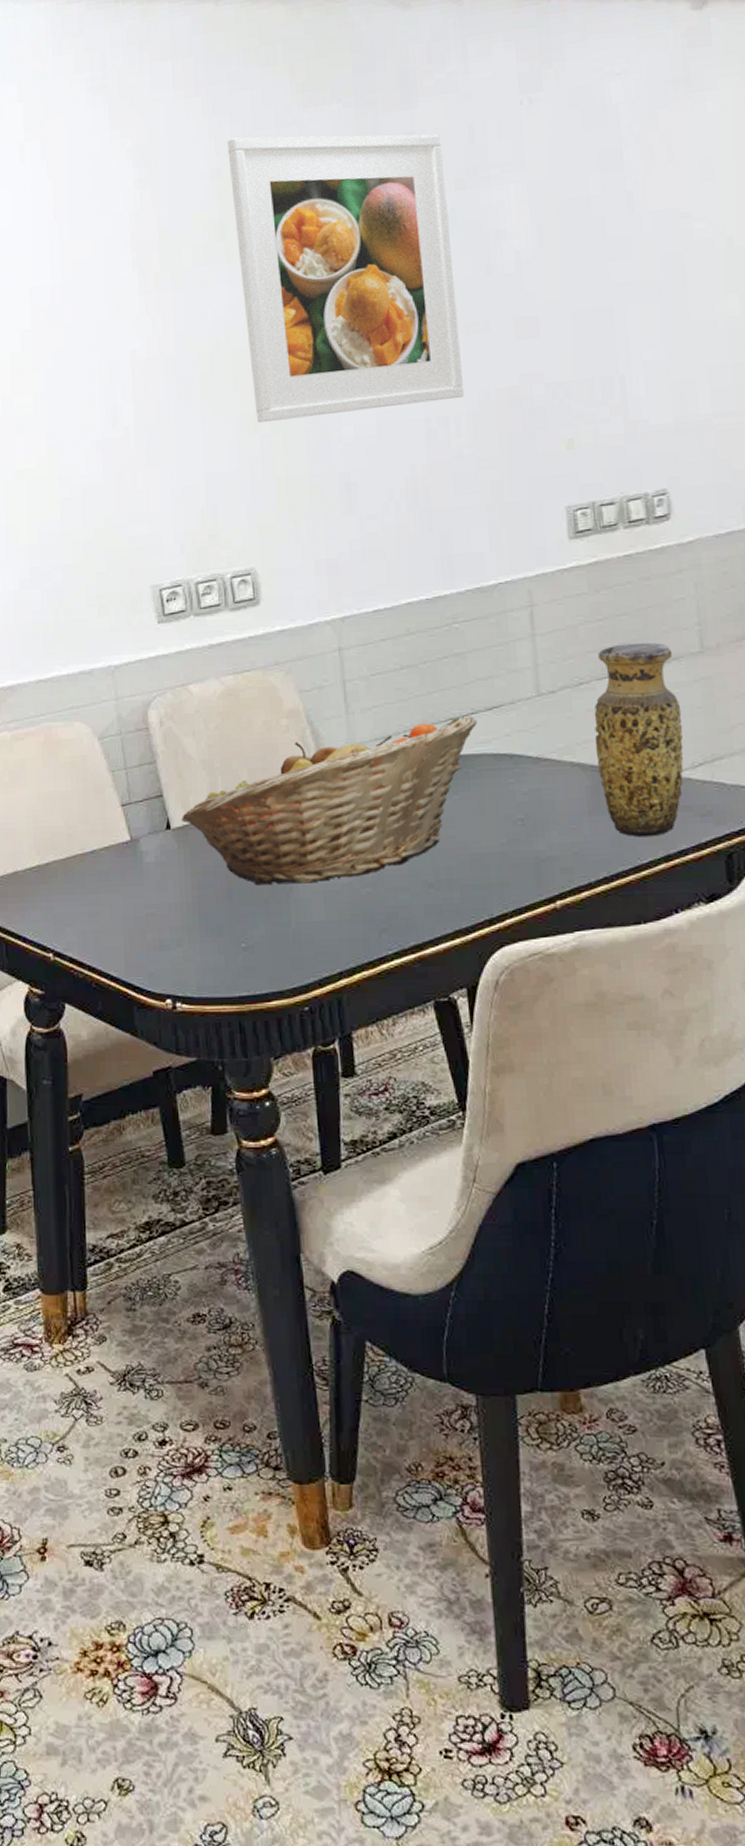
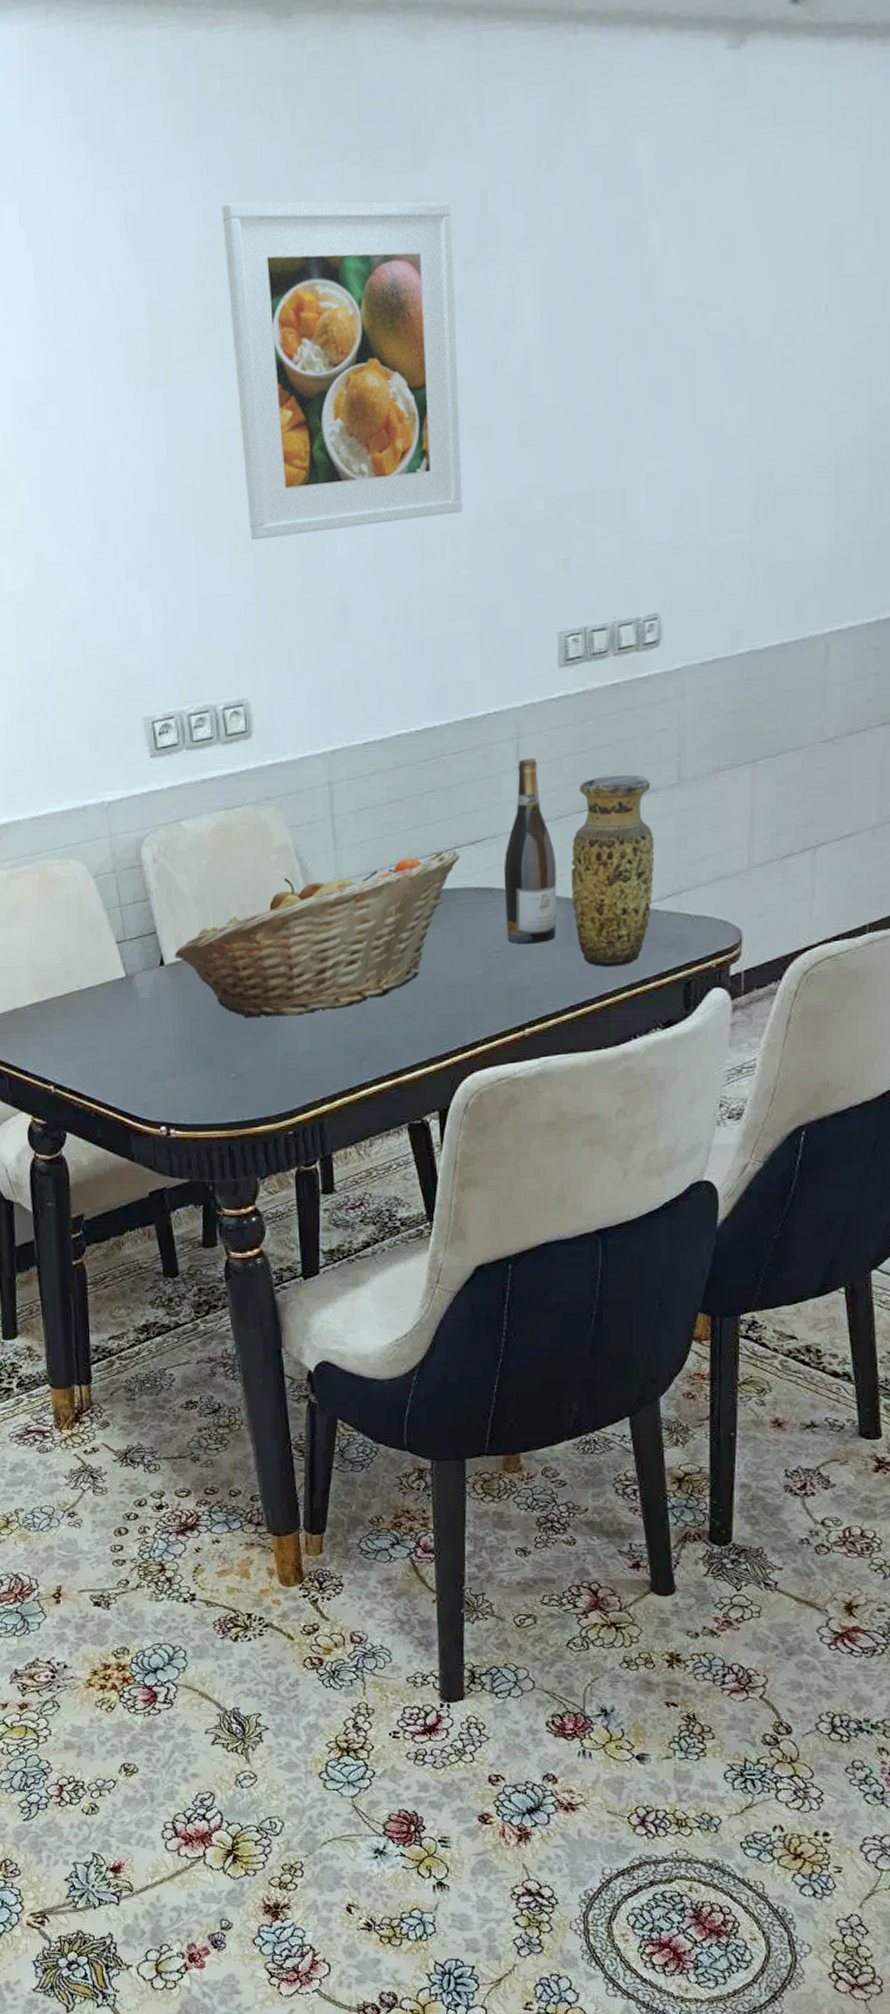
wine bottle: none [523,625,584,813] -> present [503,757,557,945]

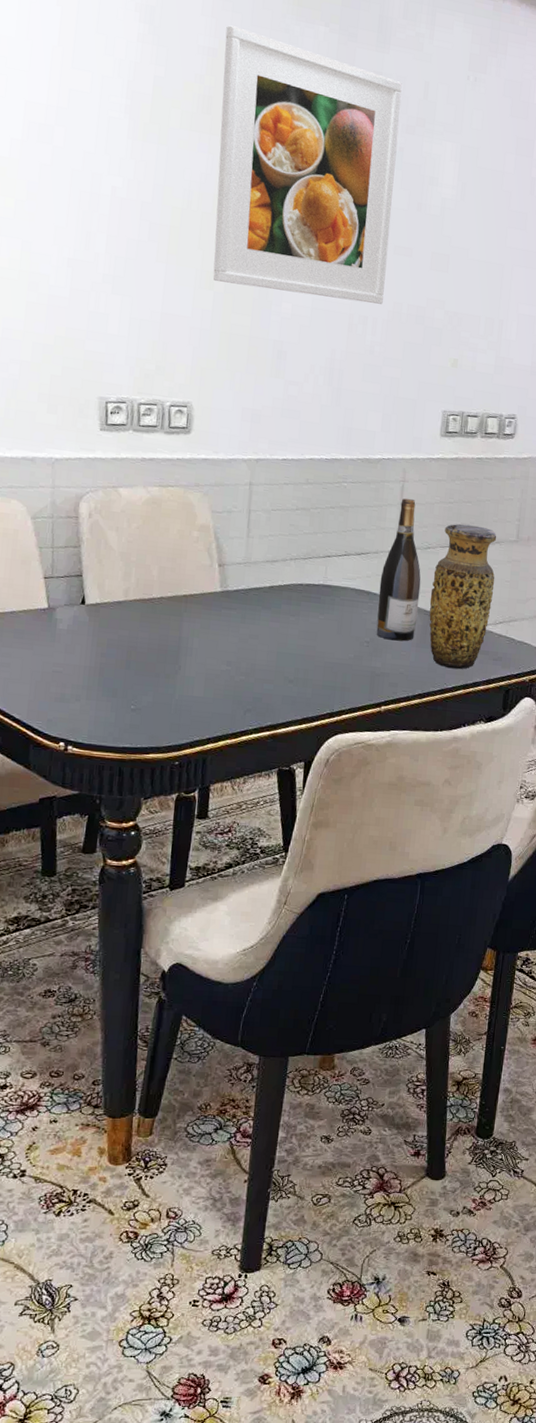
fruit basket: present [175,849,460,1019] -> none [96,551,348,666]

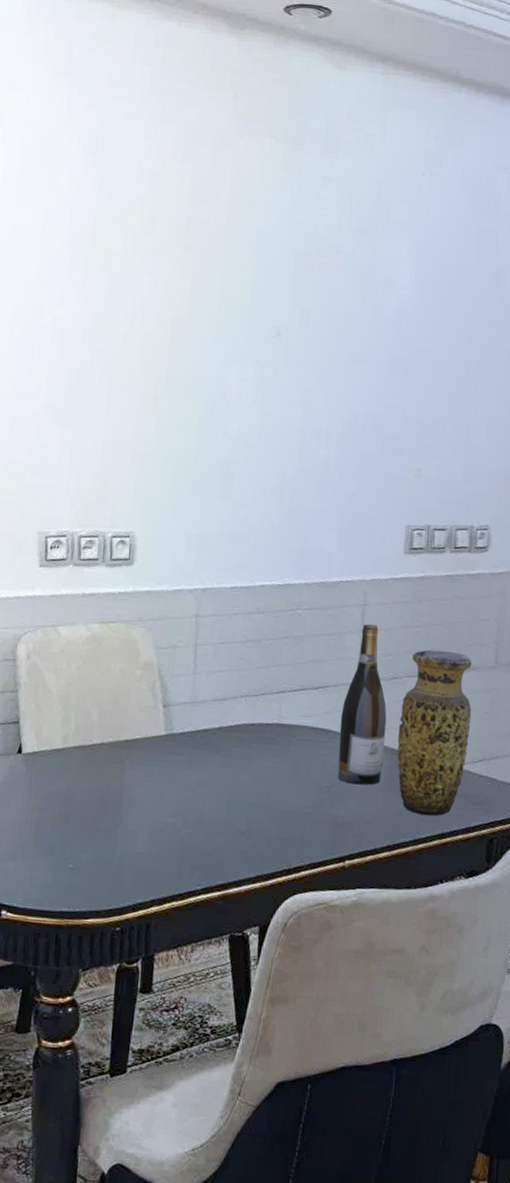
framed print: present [213,25,403,304] -> none [156,147,353,416]

